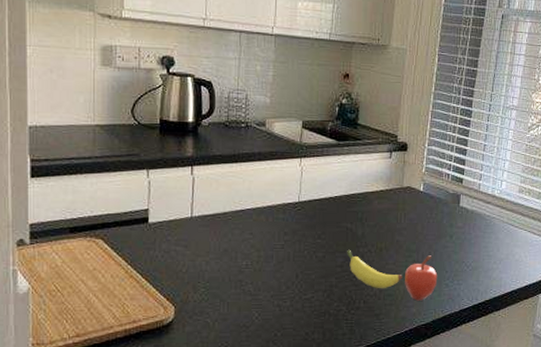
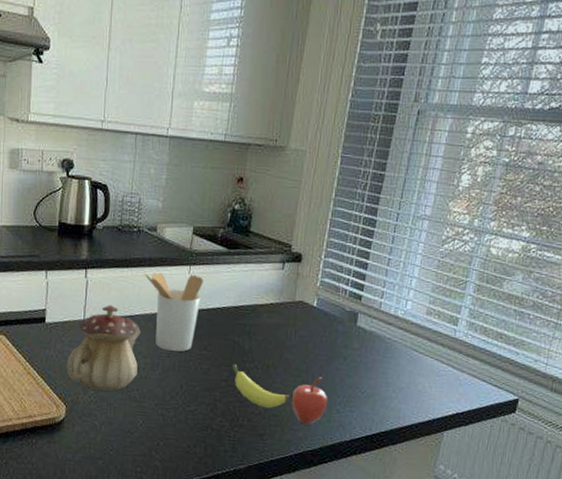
teapot: none [173,200,253,288] -> present [66,305,141,391]
utensil holder: none [254,166,314,242] -> present [144,272,203,352]

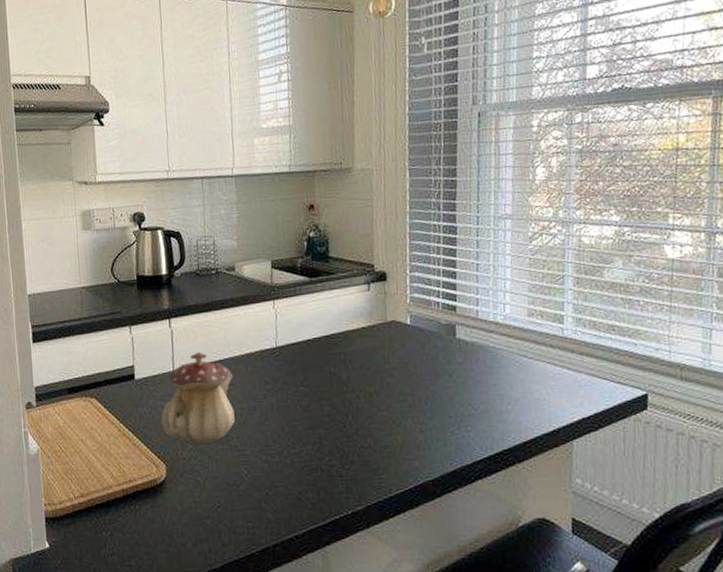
utensil holder: present [144,272,203,352] -> none [228,309,290,392]
fruit: present [232,365,328,425] -> none [332,397,441,453]

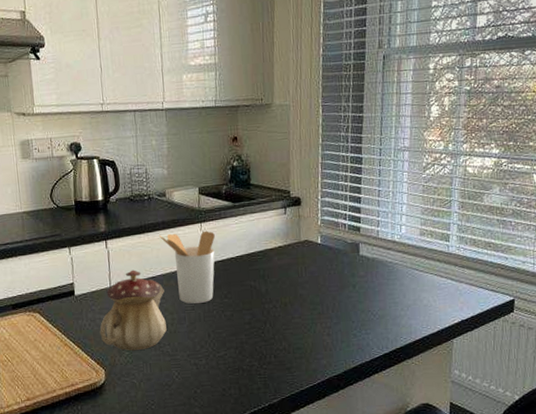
utensil holder: none [228,309,290,392] -> present [159,230,215,304]

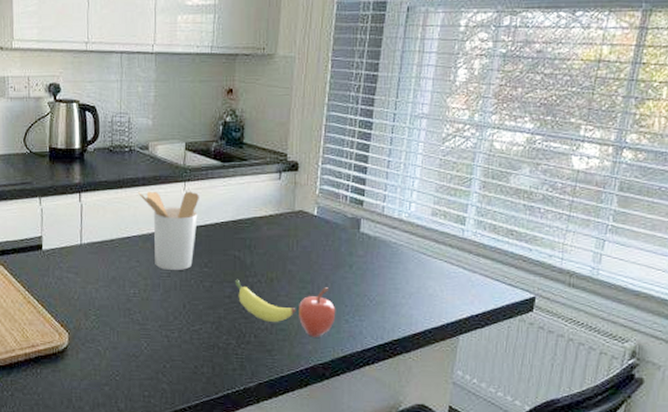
teapot: present [99,270,167,351] -> none [66,227,139,316]
fruit: none [252,307,345,353] -> present [234,280,336,338]

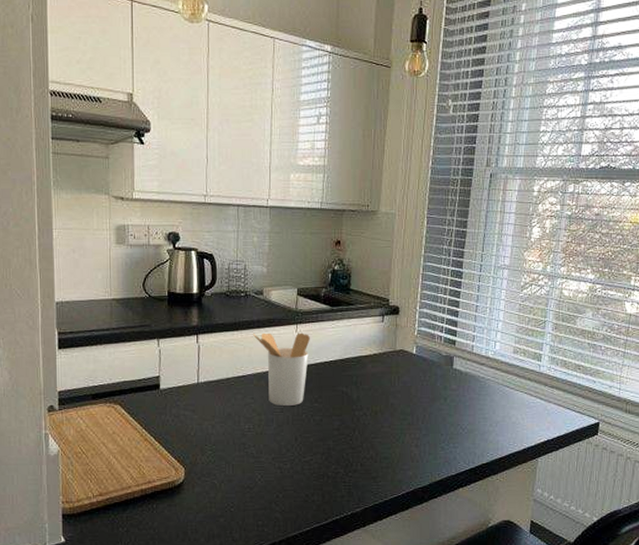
fruit: present [234,280,336,338] -> none [342,414,433,464]

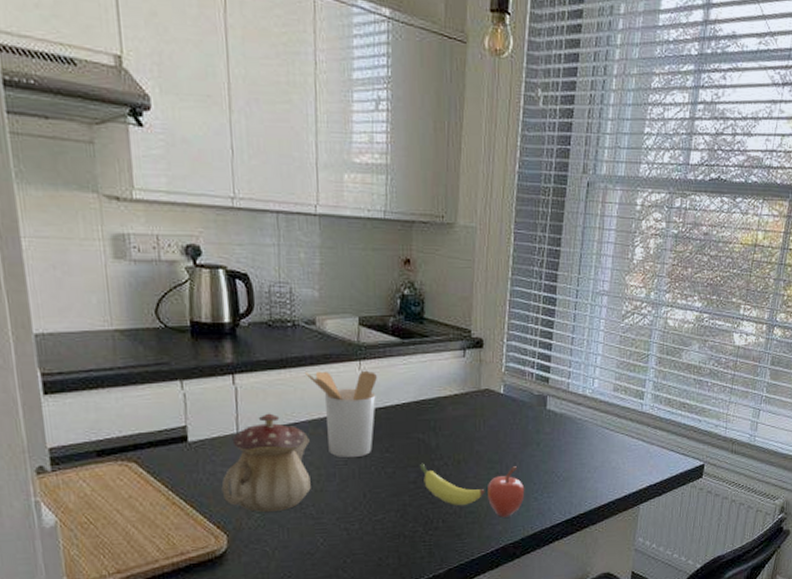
teapot: none [183,367,254,451] -> present [221,413,311,513]
fruit: none [342,414,433,464] -> present [419,464,525,518]

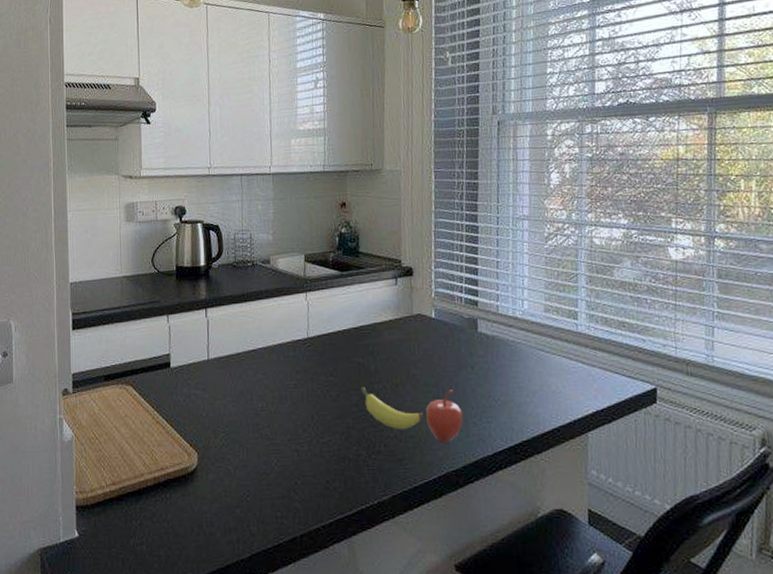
teapot: present [221,413,311,513] -> none [194,341,266,433]
utensil holder: present [305,370,377,457] -> none [262,301,321,381]

